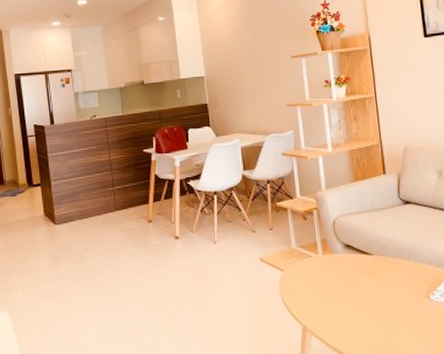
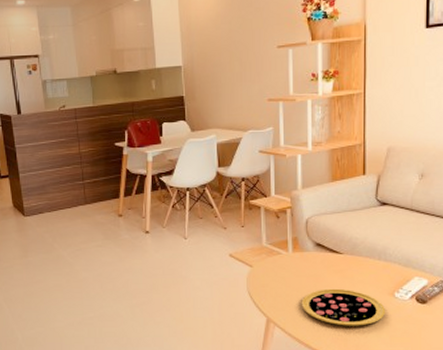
pizza: none [336,292,424,333] -> present [301,288,386,326]

